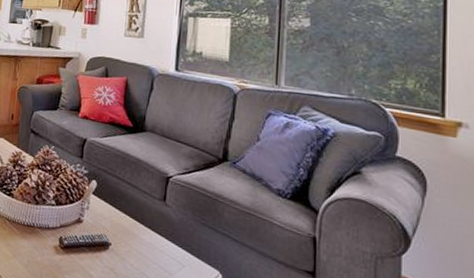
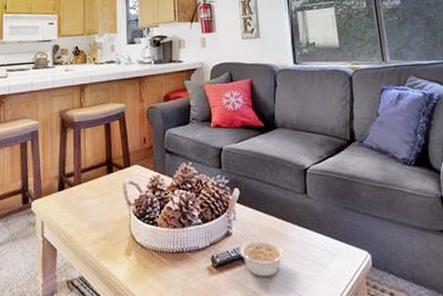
legume: none [87,231,132,270] -> present [239,239,285,277]

